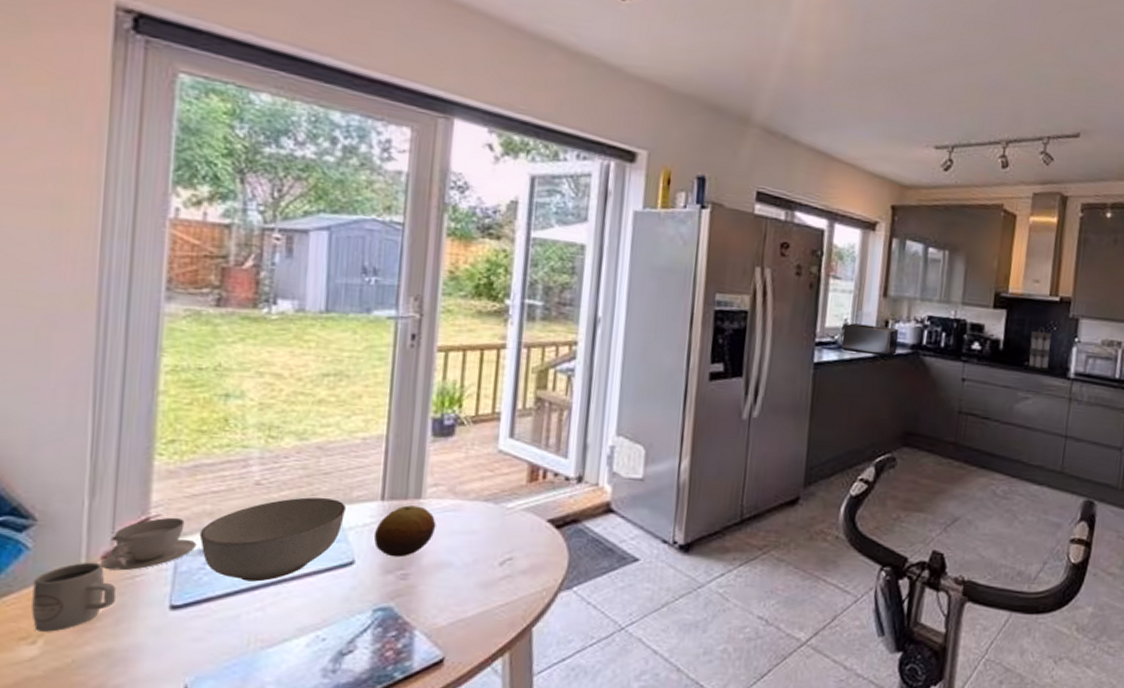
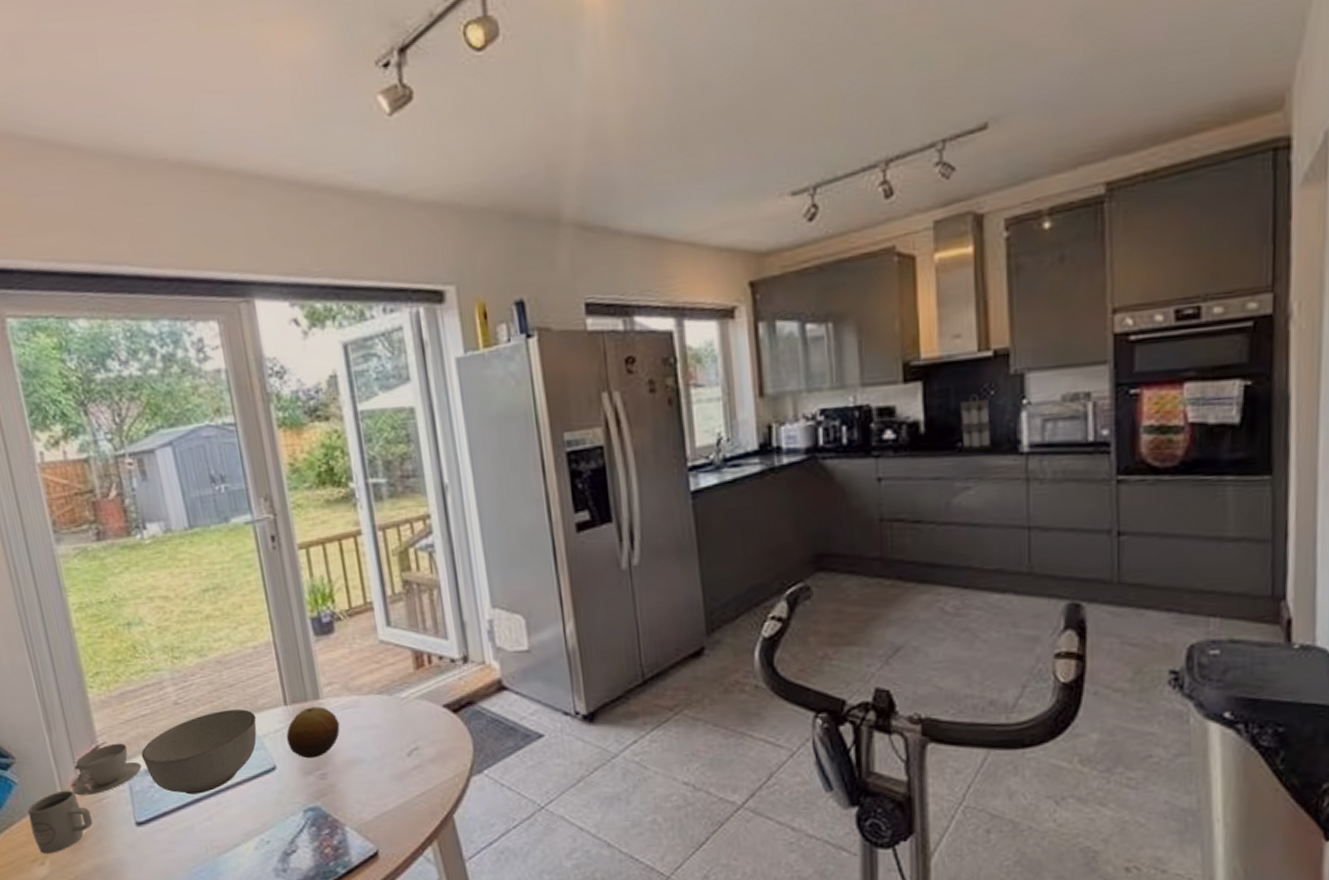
toaster: present [841,323,899,357] -> none [718,432,789,471]

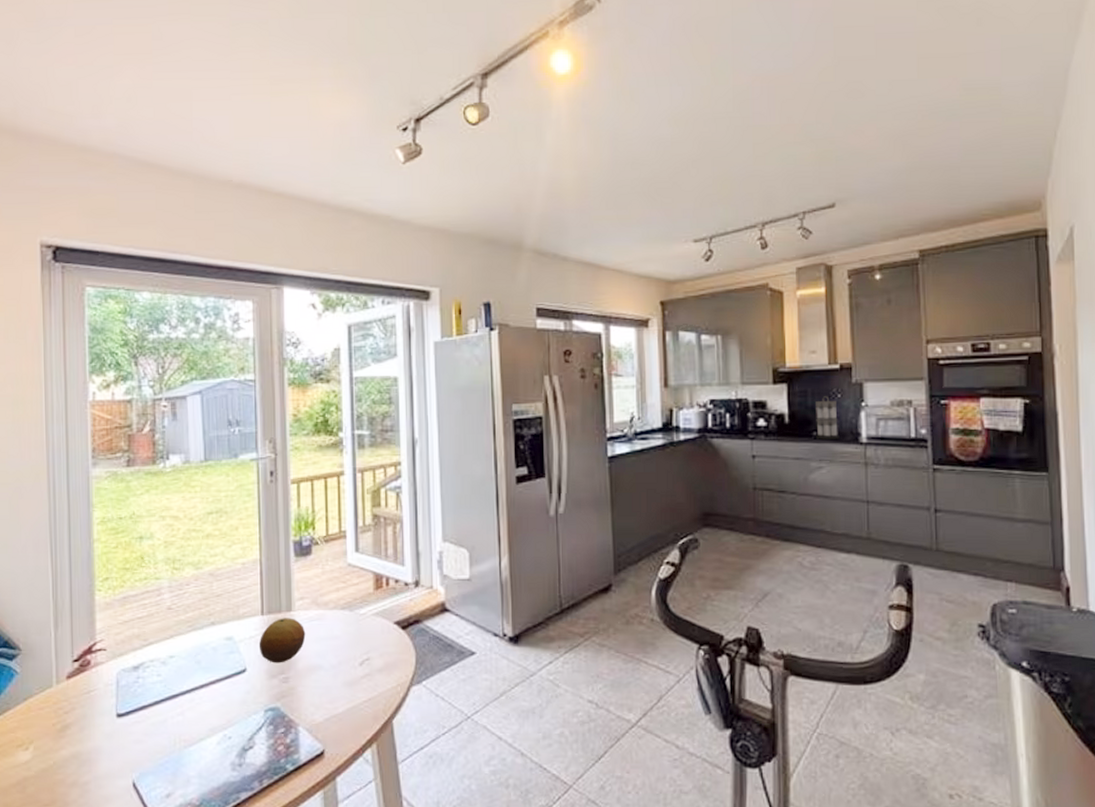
mug: present [27,790,94,854] -> none [23,681,79,740]
teacup: present [71,743,142,796] -> none [65,641,131,687]
bowl: present [141,709,257,795] -> none [132,617,236,691]

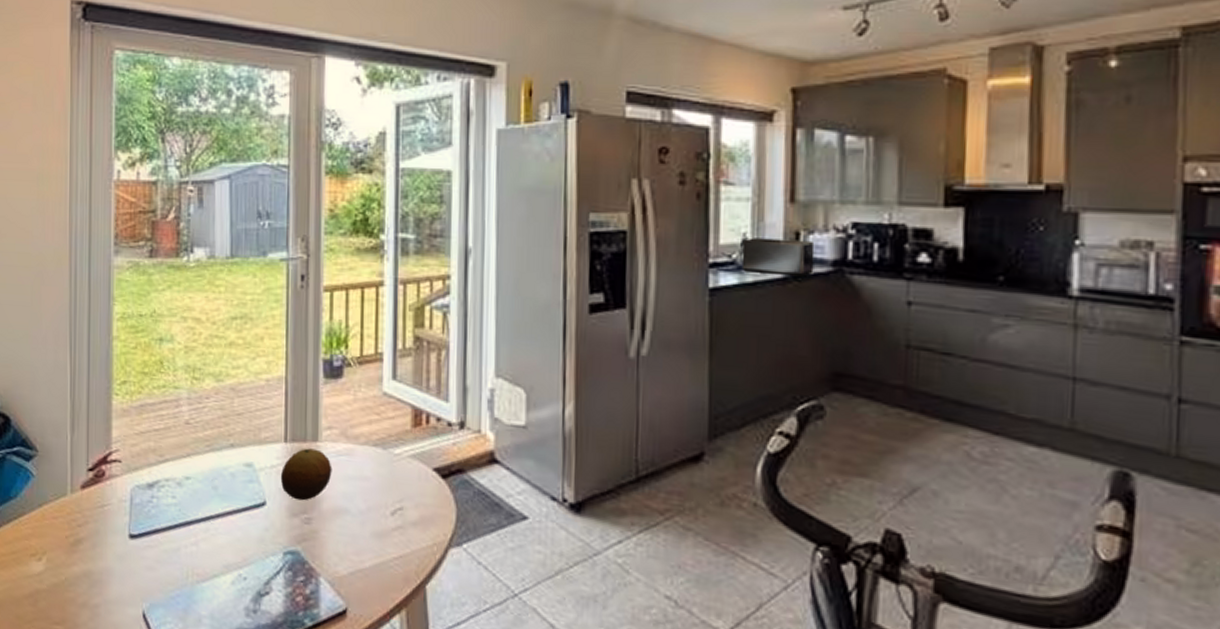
toaster: none [631,415,685,443] -> present [741,238,815,277]
spice rack: present [815,396,839,439] -> none [1001,228,1038,289]

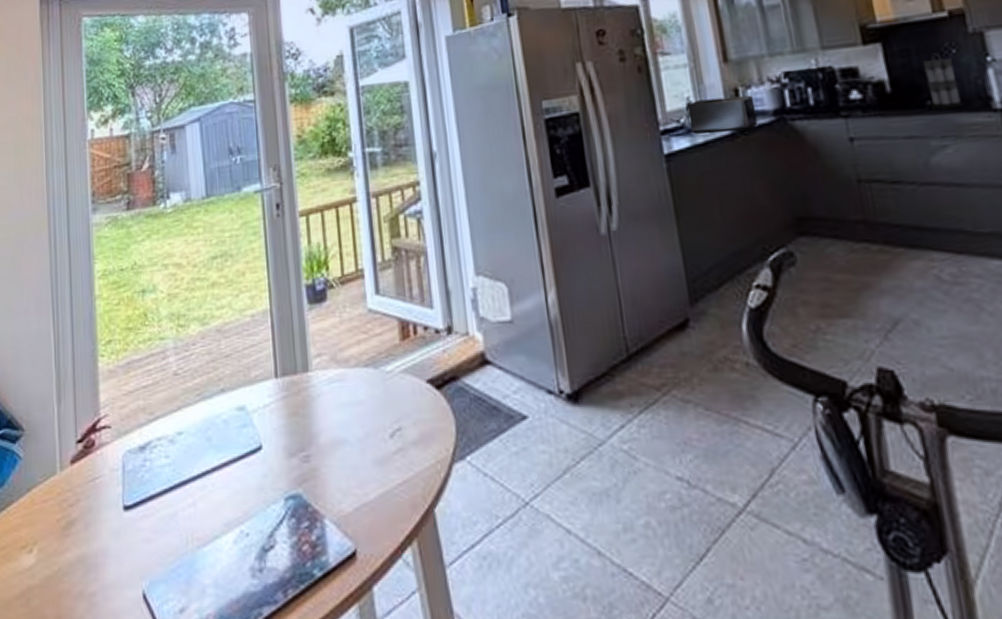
fruit: present [280,448,332,501] -> none [274,380,326,438]
spice rack: none [1001,228,1038,289] -> present [923,53,964,110]

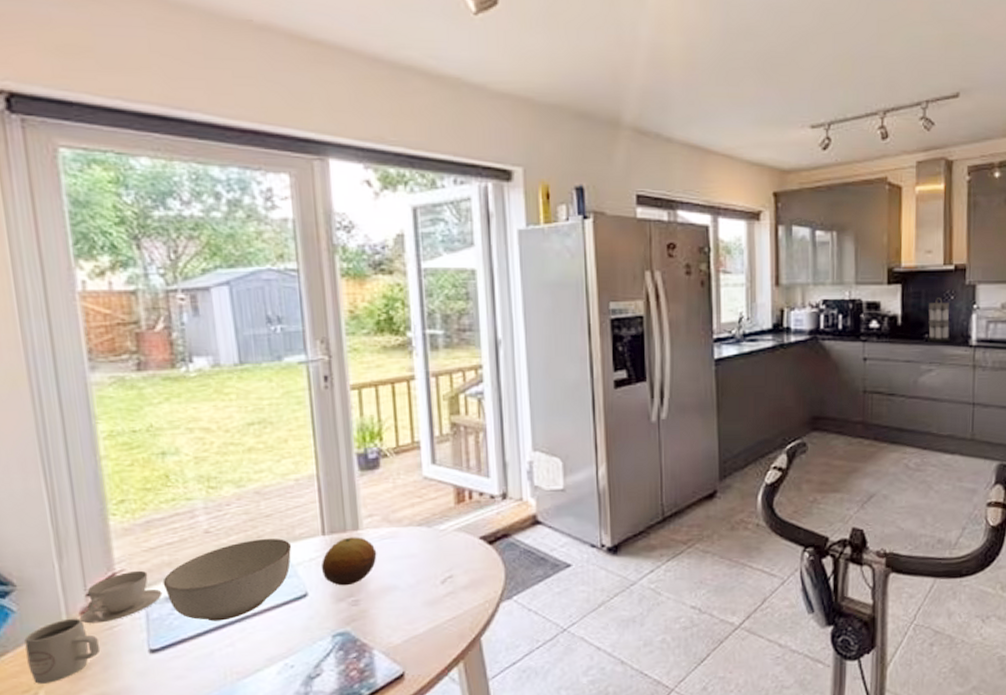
mug: none [26,467,84,540] -> present [24,618,101,684]
teacup: none [69,416,137,474] -> present [79,570,163,624]
bowl: none [137,382,248,476] -> present [162,539,292,621]
fruit: none [274,380,326,438] -> present [320,537,377,586]
toaster: present [687,95,758,134] -> none [740,316,796,345]

